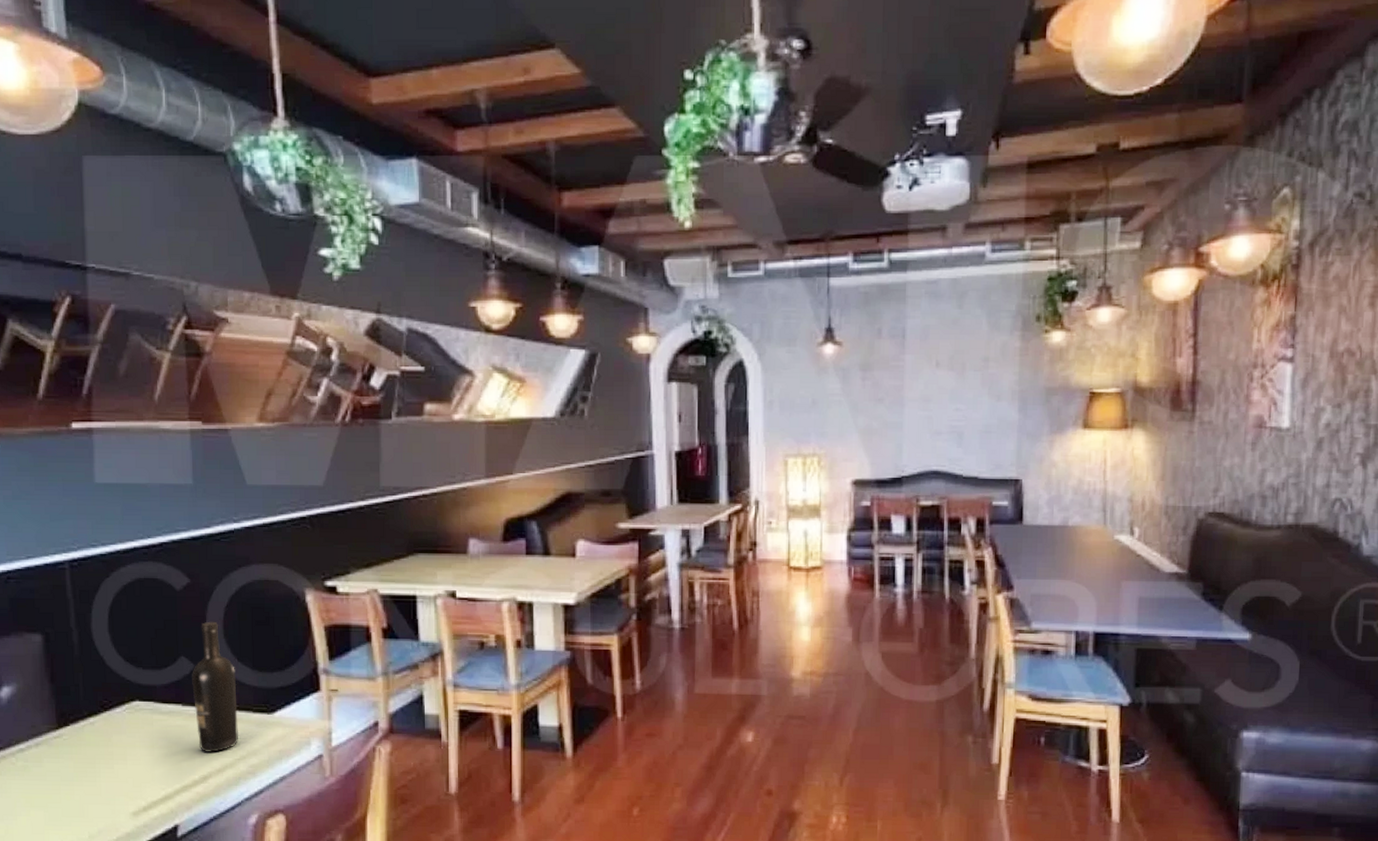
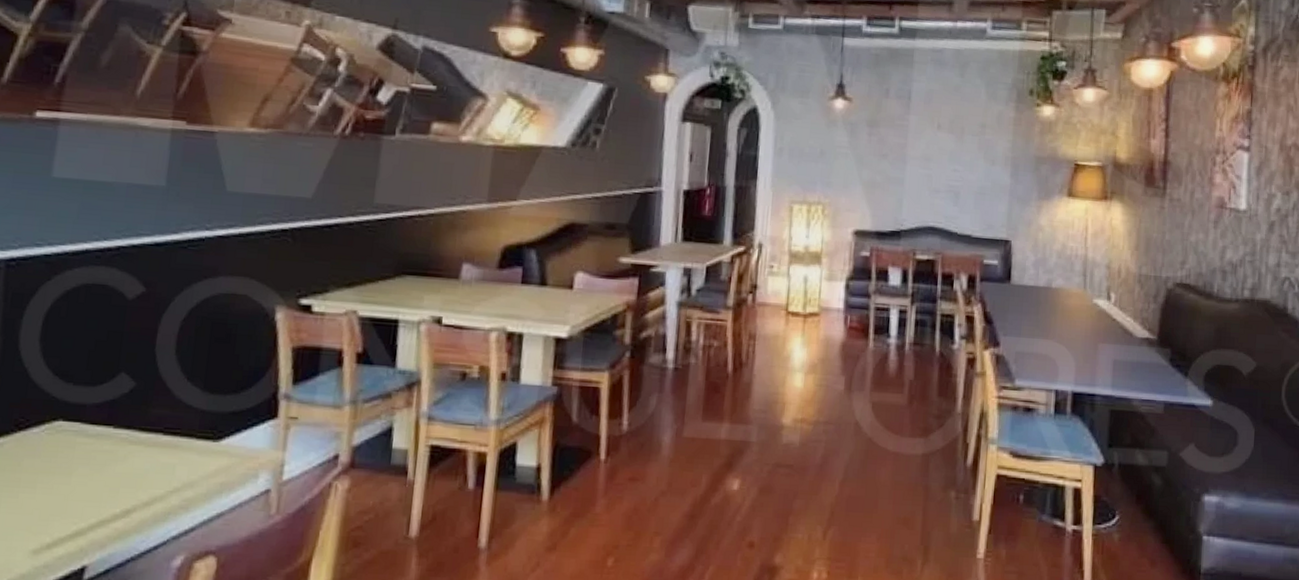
wine bottle: present [192,621,239,752] -> none [127,335,183,483]

